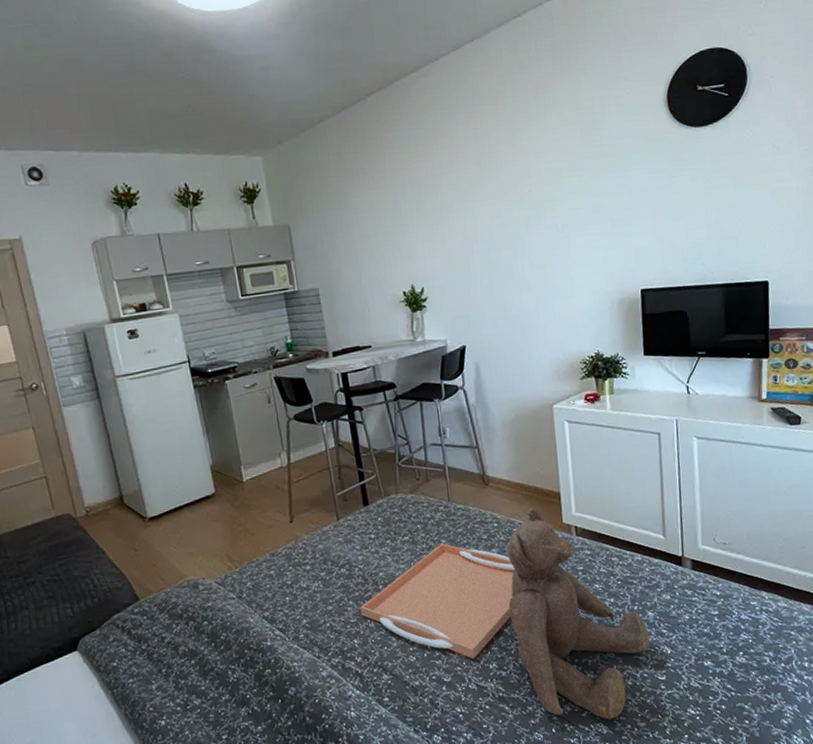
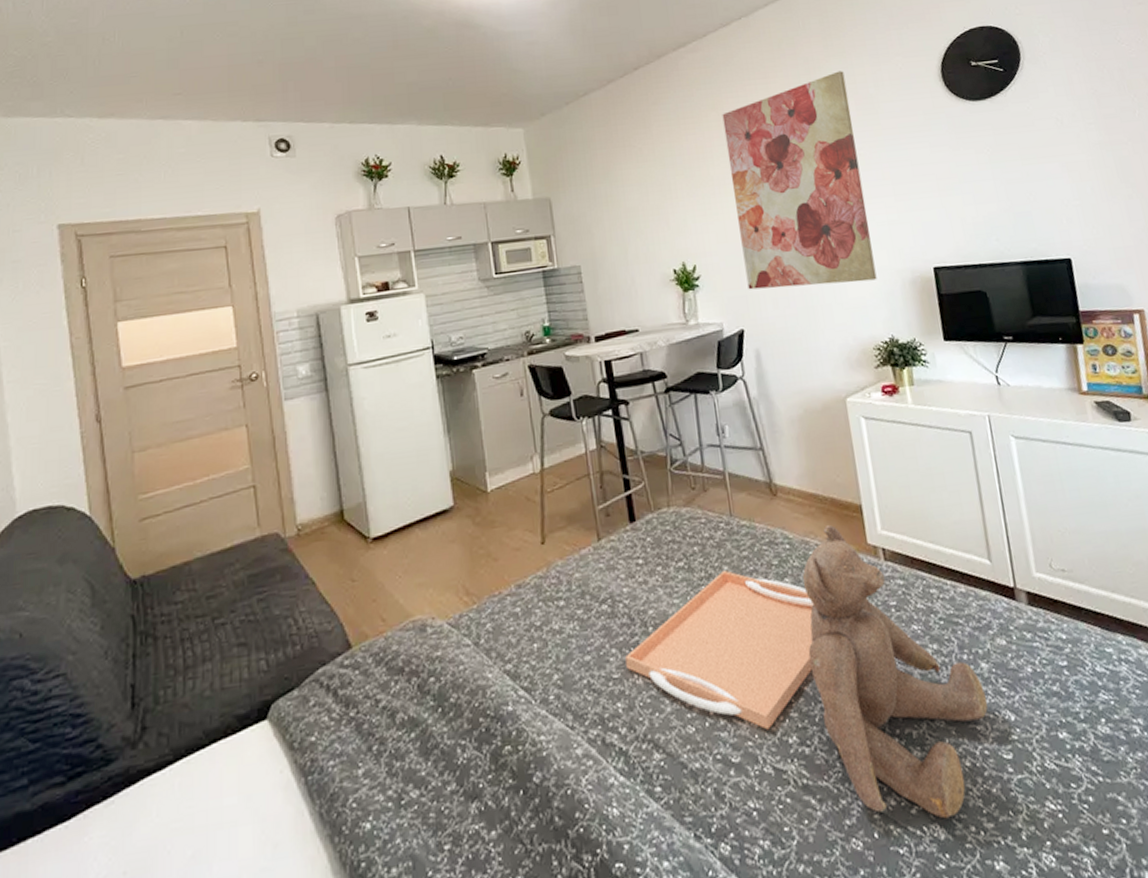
wall art: none [452,96,589,310] -> present [722,71,877,290]

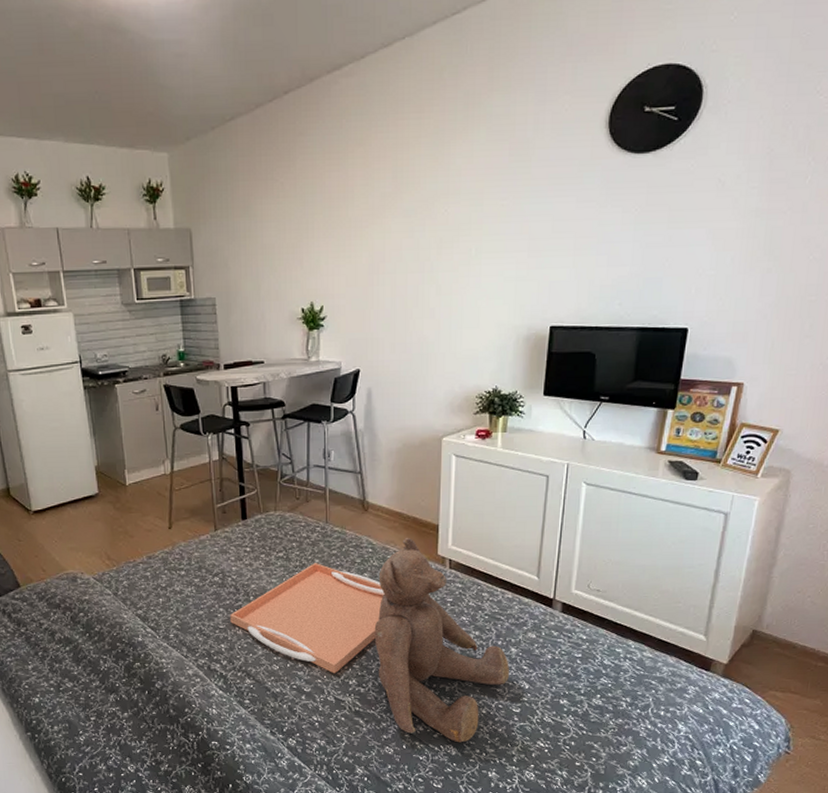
wall art: present [722,71,877,290] -> none [368,109,504,335]

